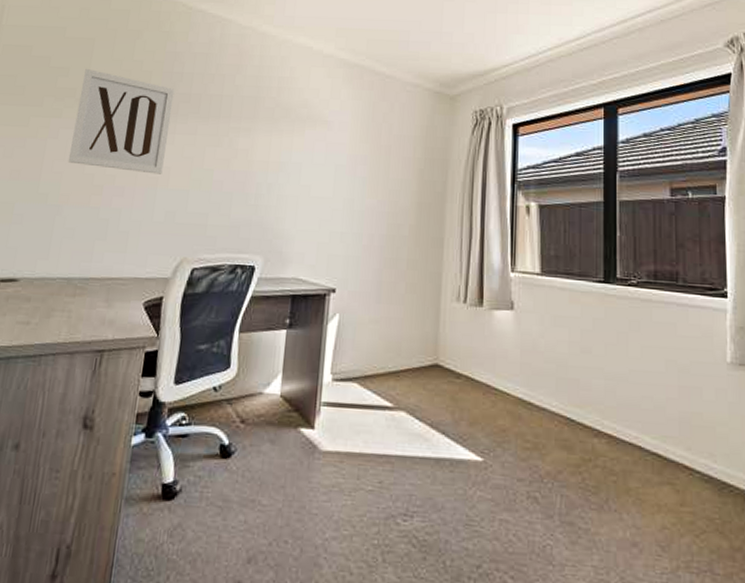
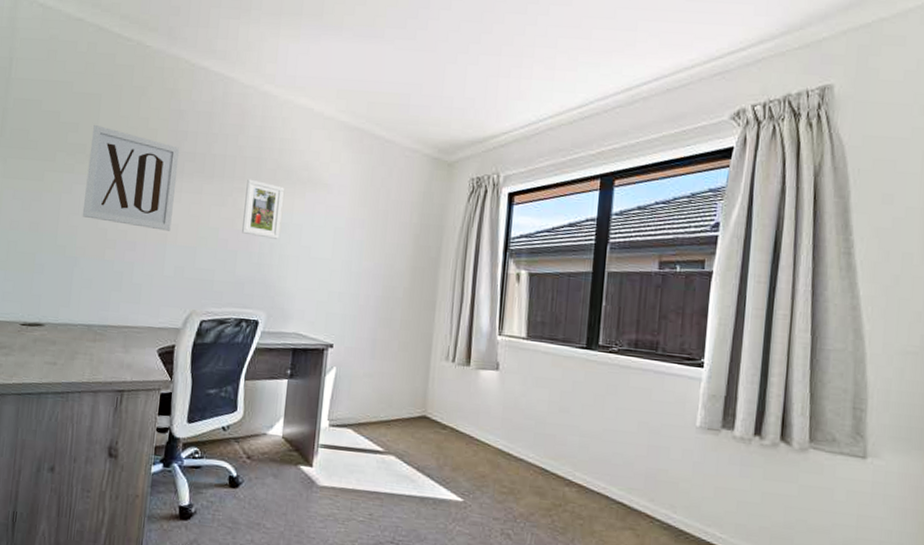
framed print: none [238,118,283,179] -> present [242,179,284,239]

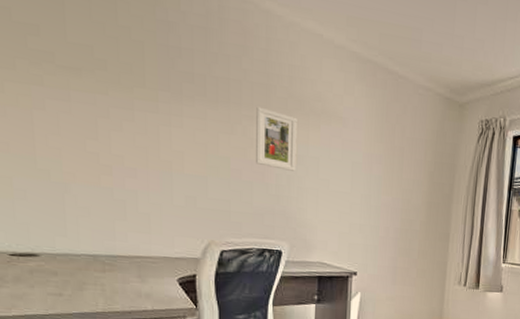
wall art: present [82,124,180,231] -> none [60,28,176,159]

